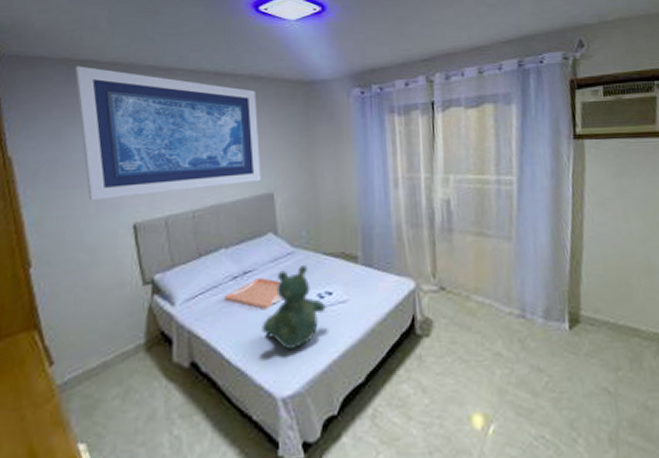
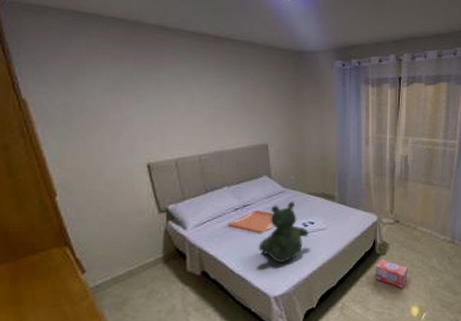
wall art: present [75,66,261,201] -> none [81,18,258,143]
box: none [417,343,464,386] -> present [375,259,408,288]

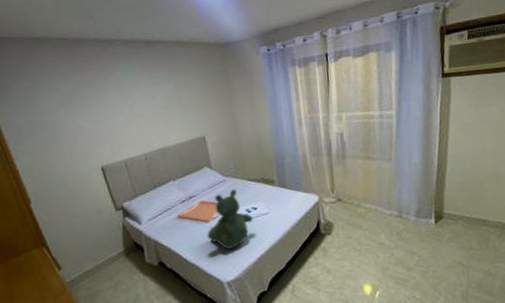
box: present [375,259,408,288] -> none [322,239,357,267]

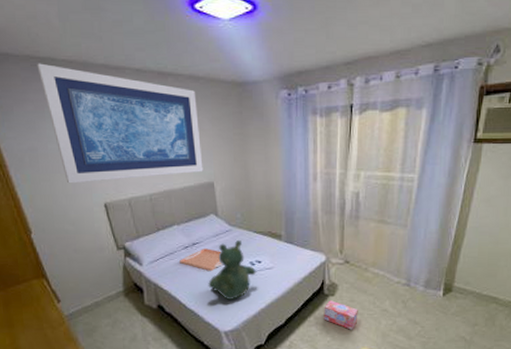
wall art: none [33,43,195,152] -> present [37,63,203,184]
box: none [322,239,357,267] -> present [324,300,358,330]

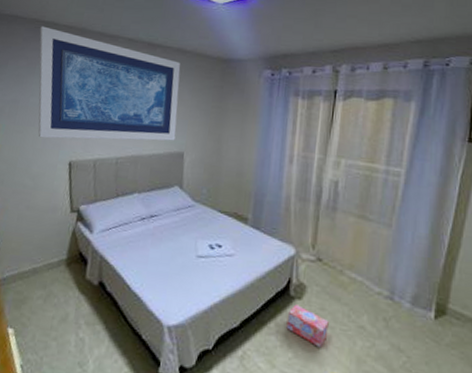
serving tray: present [180,248,223,272] -> none [133,222,180,250]
teddy bear: present [208,240,256,301] -> none [159,218,215,288]

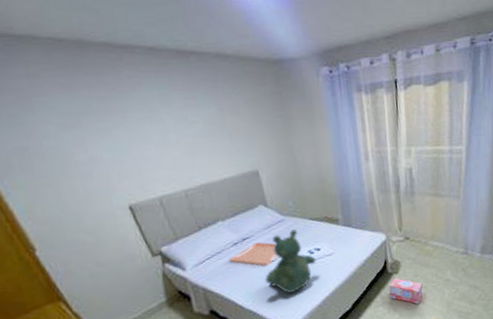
wall art: present [38,26,181,141] -> none [12,42,245,187]
serving tray: none [133,222,180,250] -> present [229,242,280,267]
teddy bear: none [159,218,215,288] -> present [265,229,316,294]

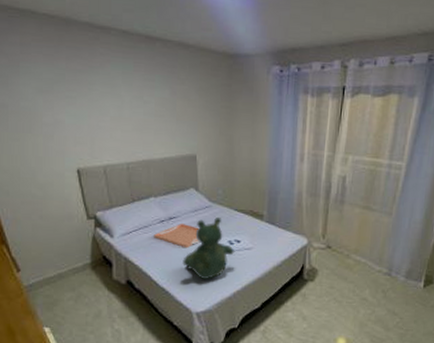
box: present [389,278,423,304] -> none [301,286,337,318]

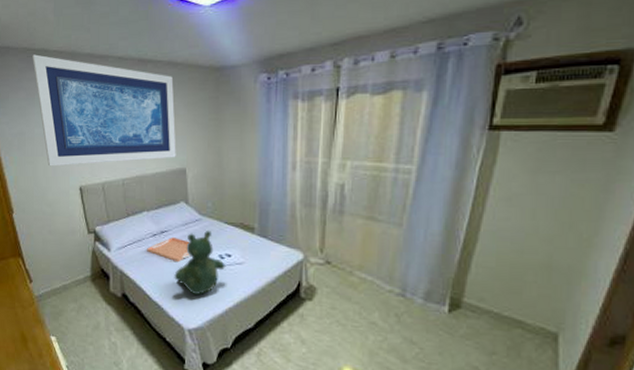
wall art: none [15,15,187,146] -> present [32,54,176,167]

